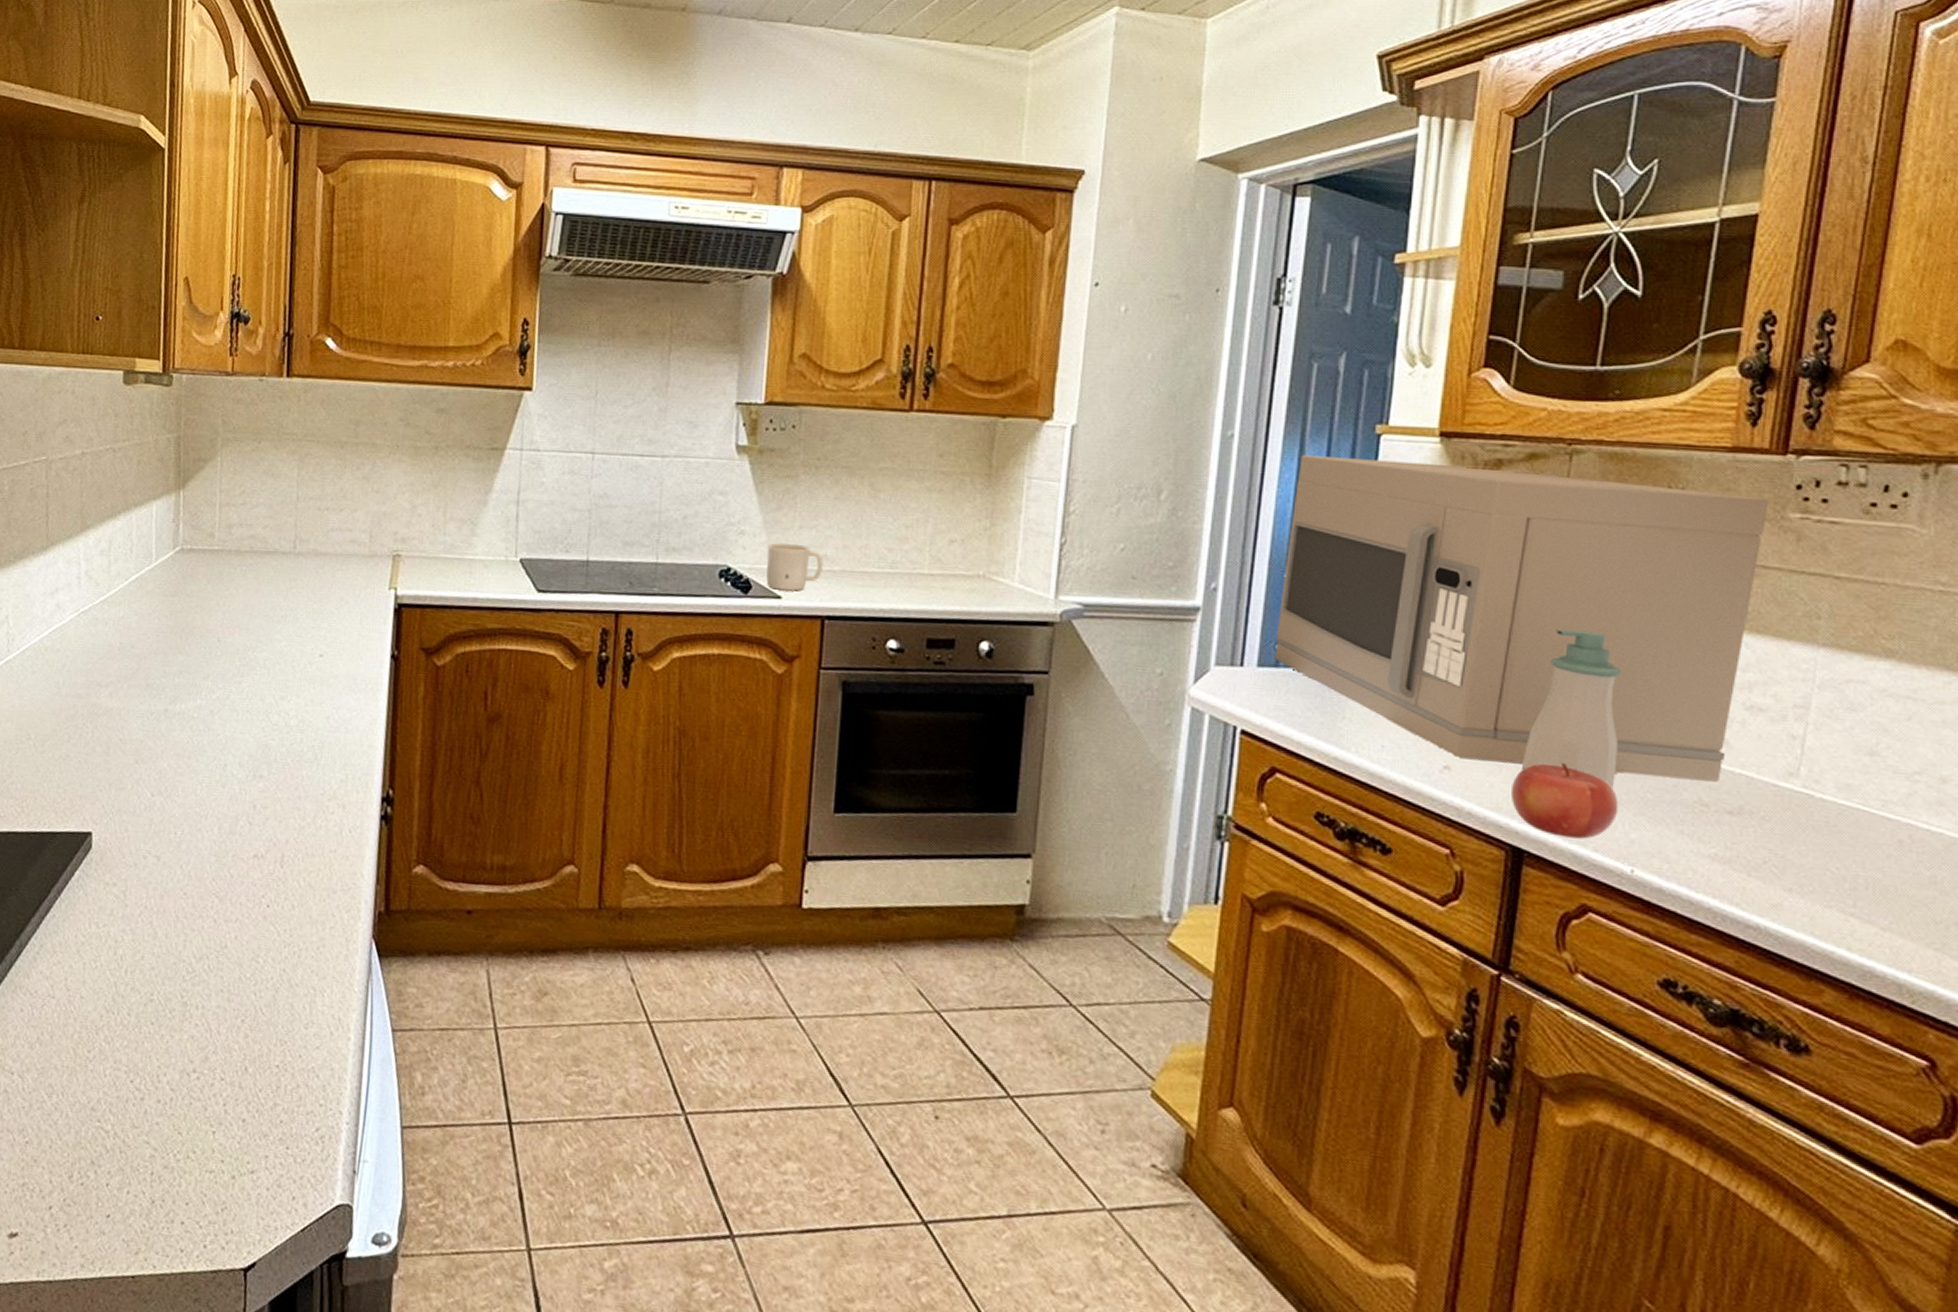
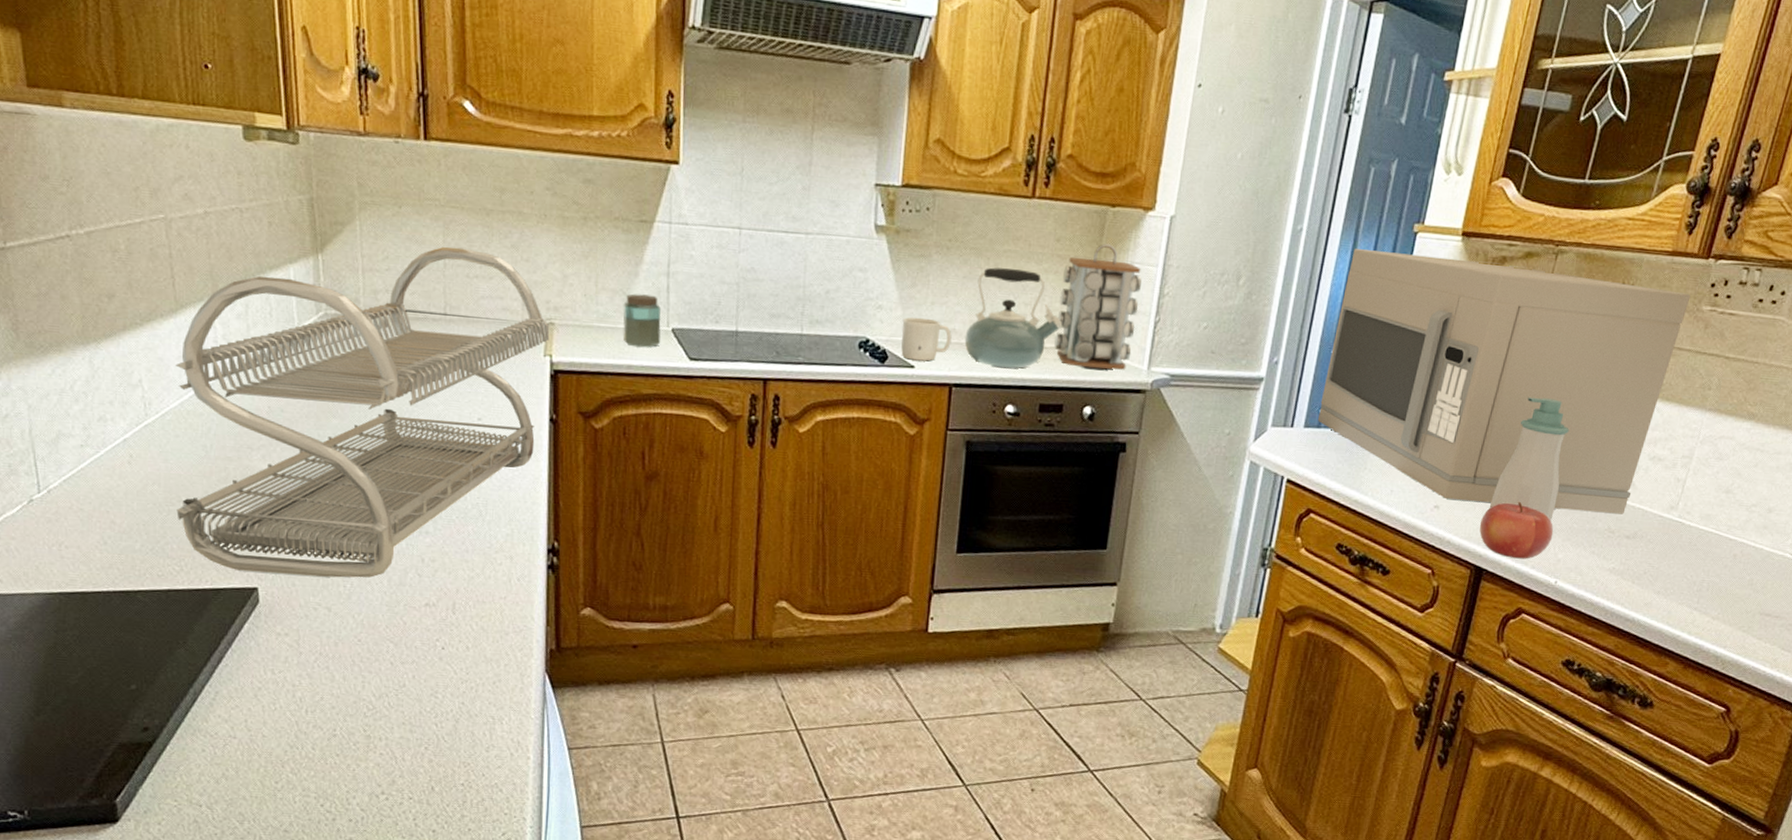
dish rack: none [24,480,396,825] -> present [175,246,550,578]
peanut butter: none [469,523,509,580] -> present [622,293,661,348]
kettle: none [837,487,951,599] -> present [964,267,1063,369]
spice rack: none [941,458,1042,599] -> present [1054,243,1142,370]

